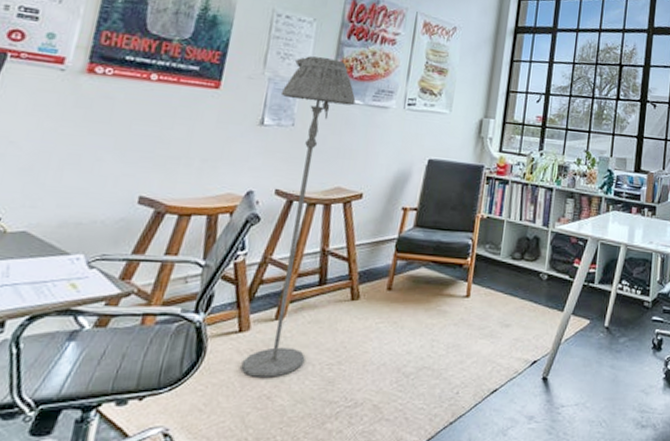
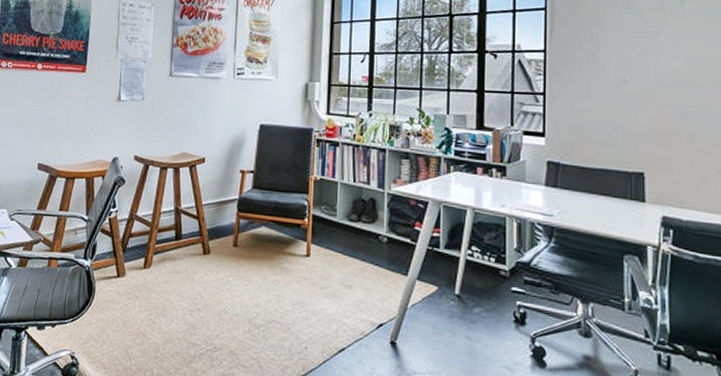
floor lamp: present [241,56,356,377] -> none [121,37,192,318]

